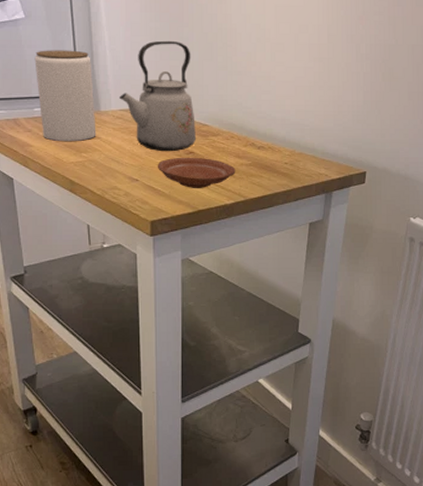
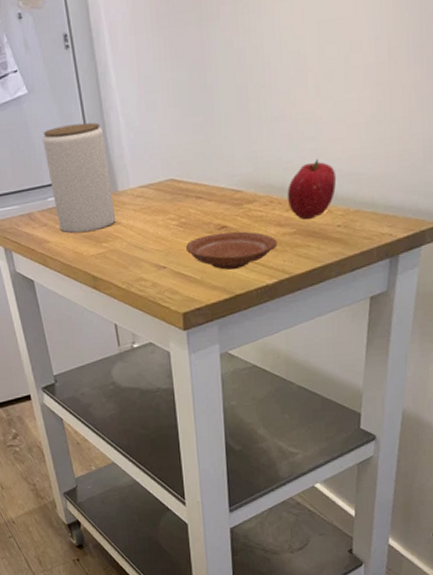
kettle: present [118,40,196,152] -> none [137,91,228,231]
fruit: none [245,108,286,156] -> present [287,158,337,220]

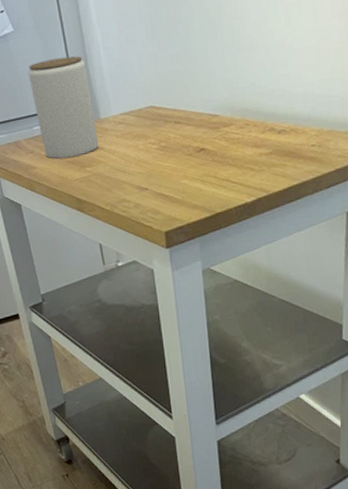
plate: present [185,231,278,270] -> none [166,153,255,190]
fruit: present [287,158,337,220] -> none [262,83,309,141]

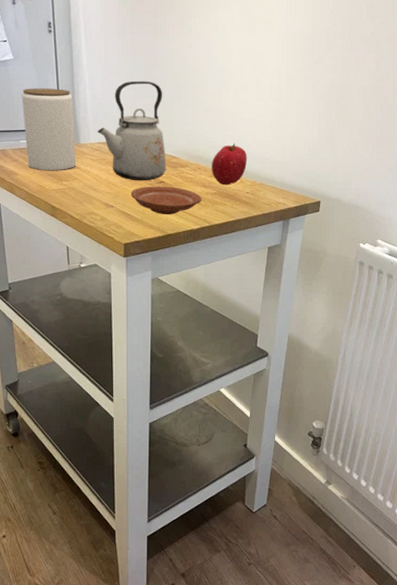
kettle: none [118,24,206,154] -> present [97,80,166,181]
plate: none [166,153,255,190] -> present [130,186,202,215]
fruit: none [262,83,309,141] -> present [211,143,248,186]

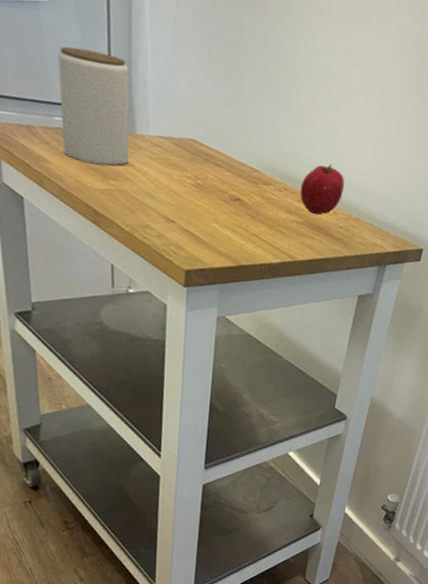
kettle: present [97,80,166,181] -> none [158,61,248,196]
plate: present [130,186,202,215] -> none [197,202,286,242]

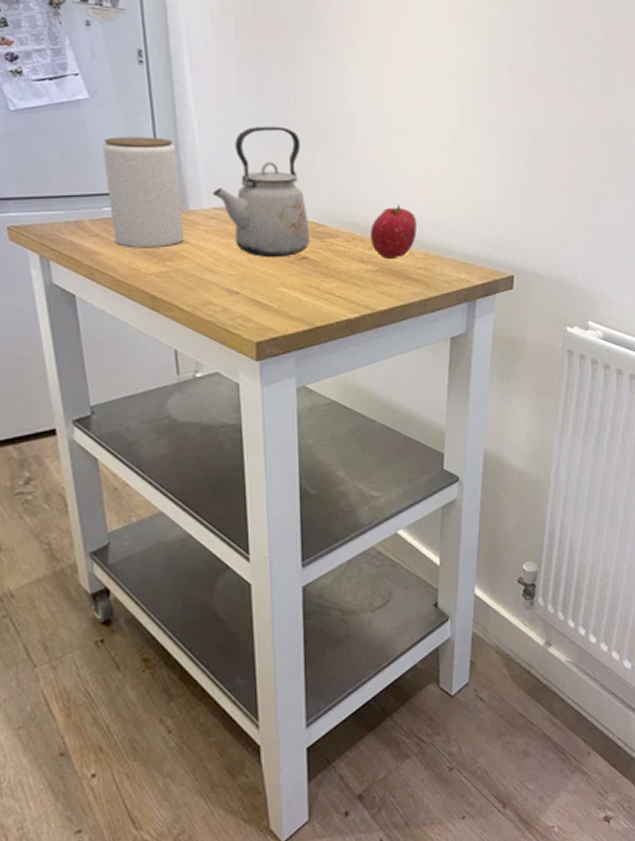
kettle: none [158,61,248,196] -> present [212,126,310,258]

